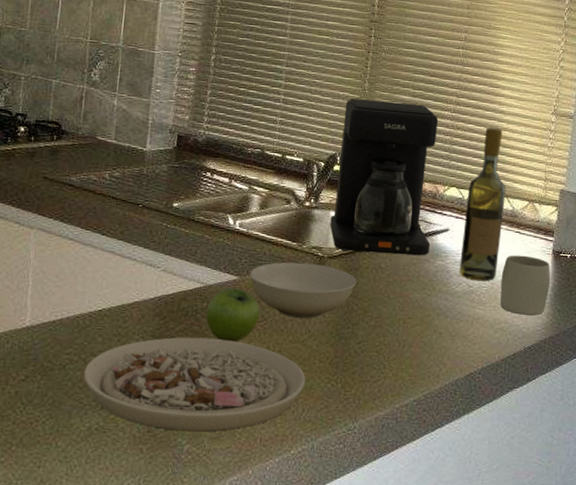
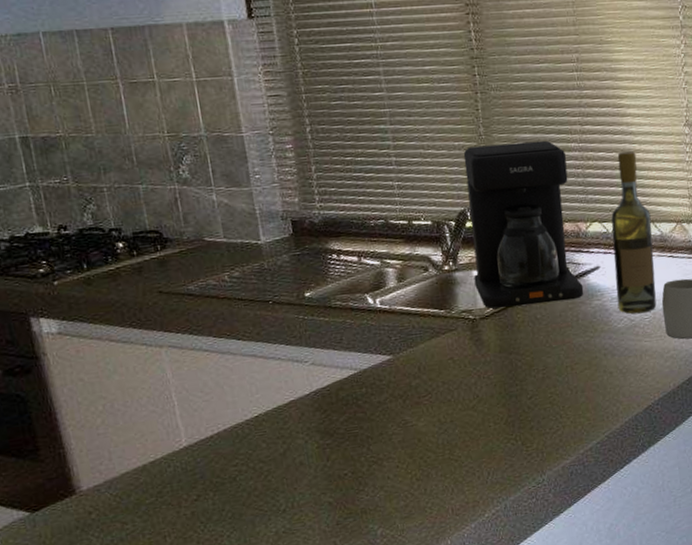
plate: present [83,337,306,432] -> none [256,420,485,520]
fruit: present [206,287,260,342] -> none [367,367,423,423]
bowl: present [249,262,357,318] -> none [402,327,515,386]

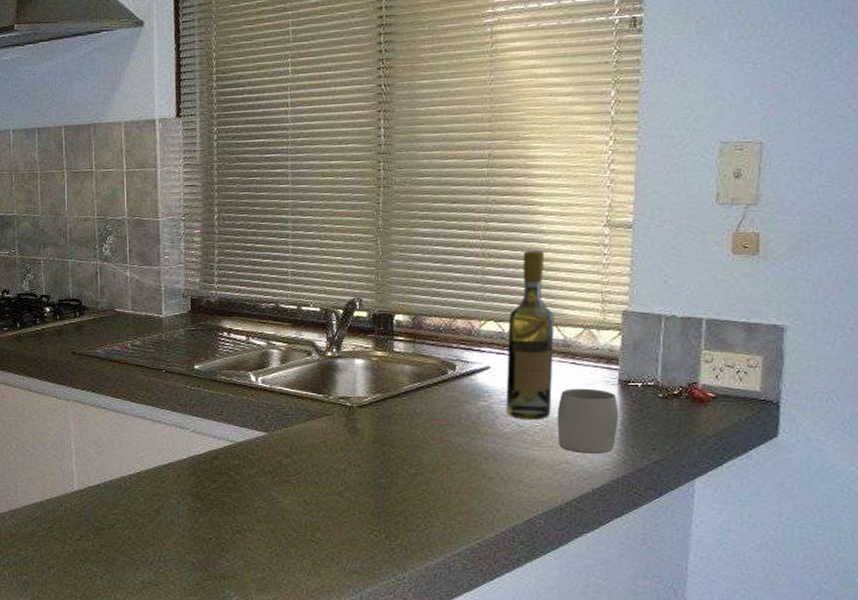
coffee maker: present [463,140,584,309] -> none [355,235,470,399]

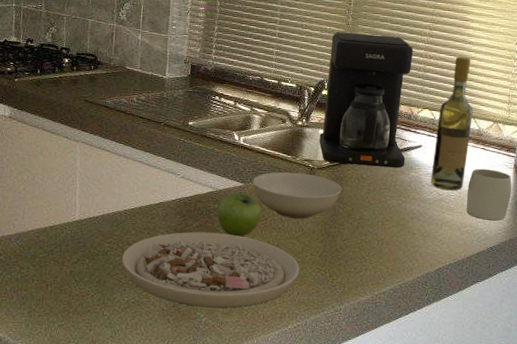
plate: none [131,494,348,584] -> present [122,232,300,308]
fruit: none [239,443,292,496] -> present [217,191,261,237]
bowl: none [278,414,391,470] -> present [252,172,342,219]
coffee maker: none [355,235,470,399] -> present [319,32,414,168]

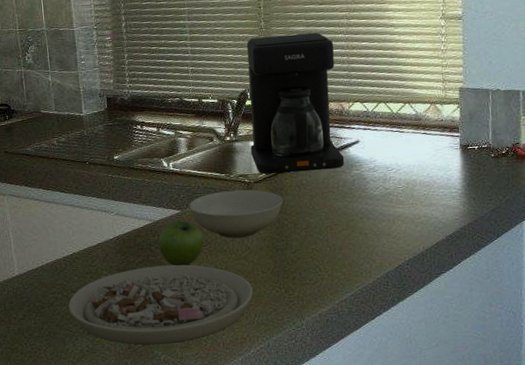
bottle: present [430,56,473,191] -> none [371,41,410,183]
mug: present [466,168,512,221] -> none [414,153,463,208]

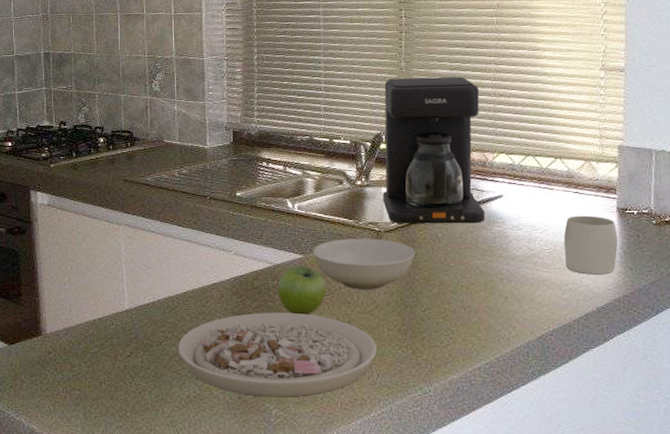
mug: none [414,153,463,208] -> present [563,215,619,275]

